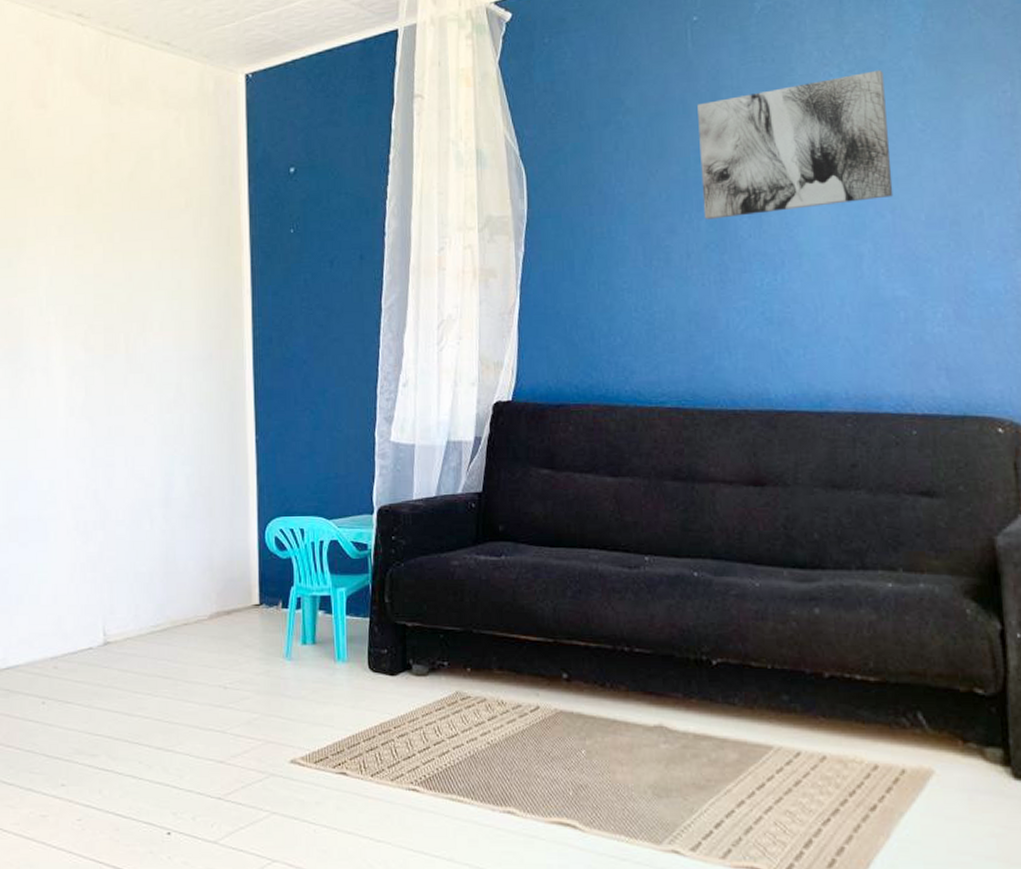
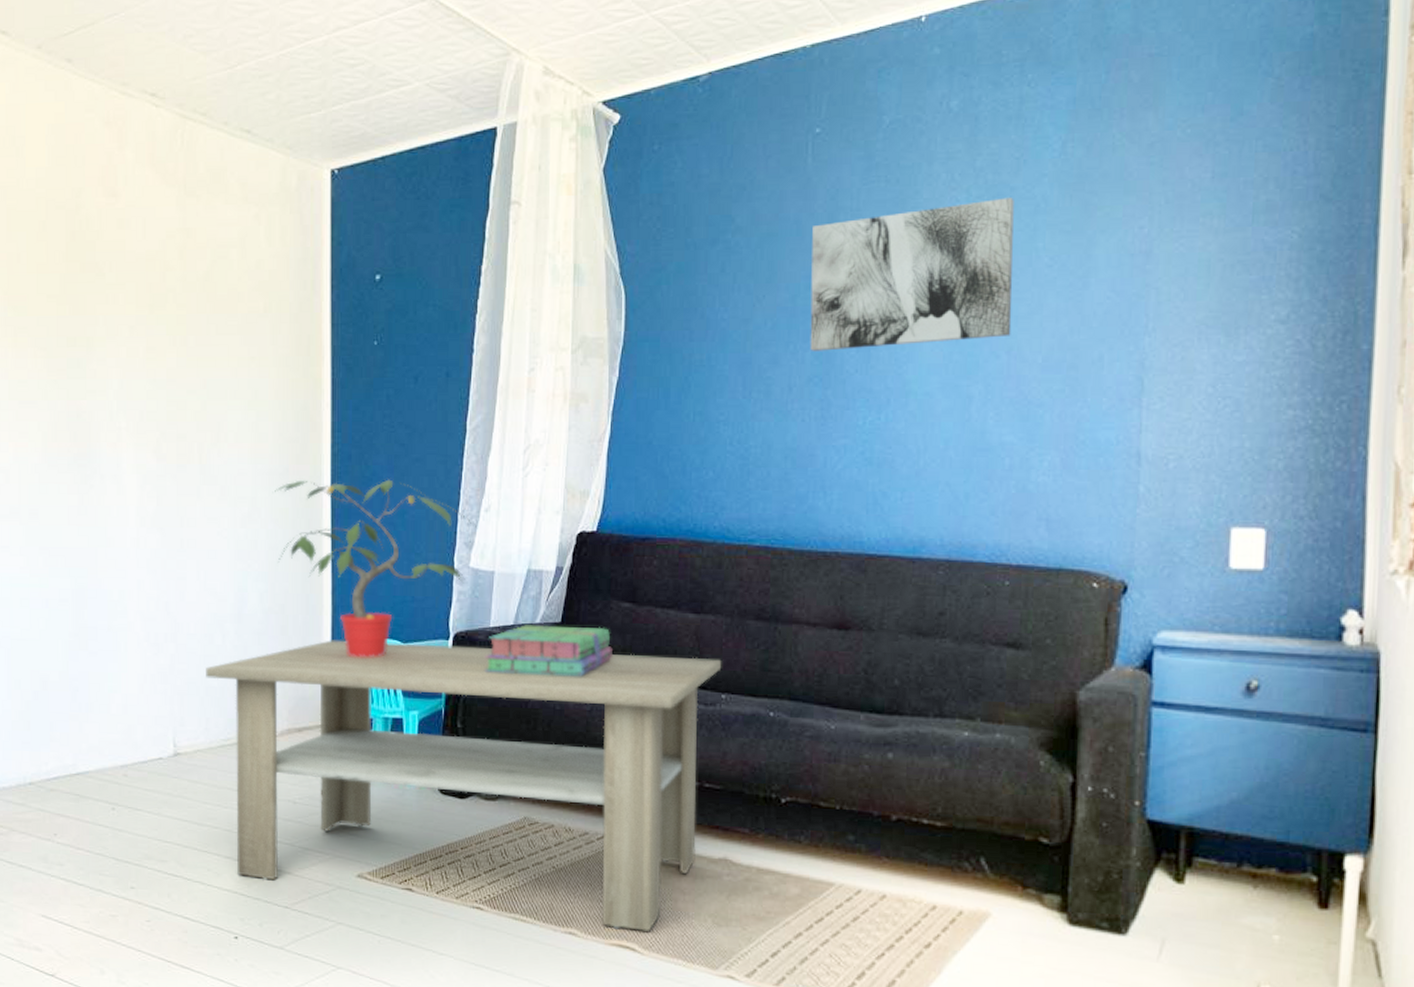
coffee table: none [135,519,642,806] -> present [206,640,721,931]
potted plant: none [199,359,397,537] -> present [275,479,478,658]
stack of books: none [409,494,535,546] -> present [485,625,612,677]

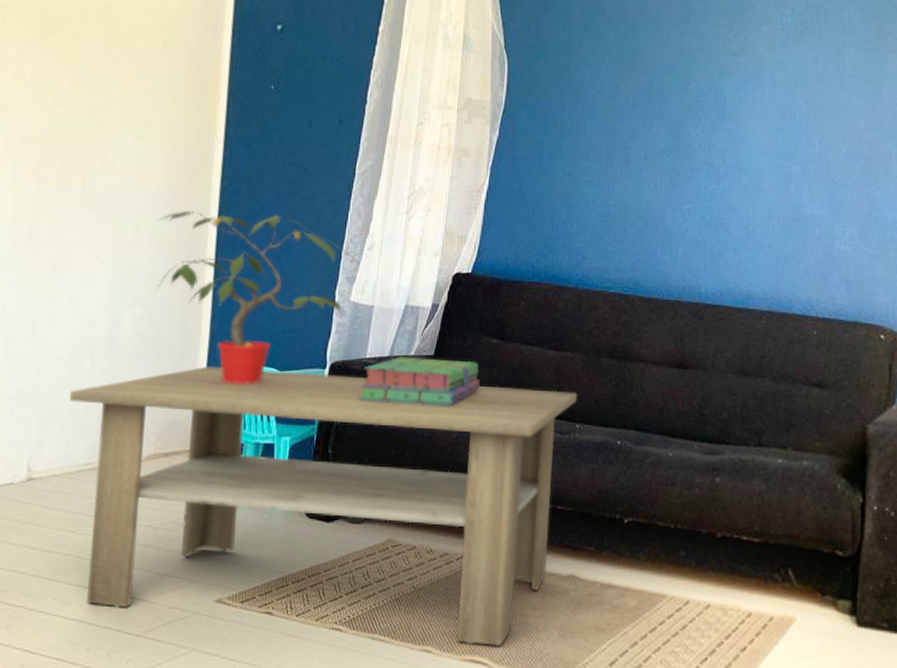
wall art: present [809,197,1014,351] -> none [663,17,828,129]

